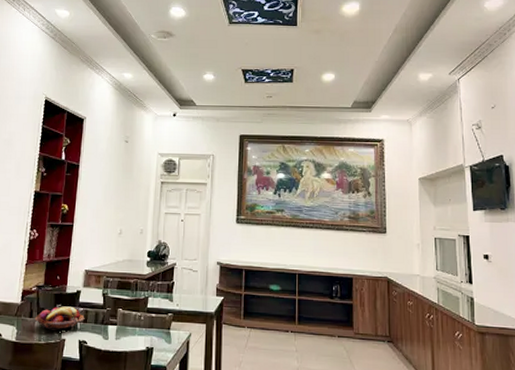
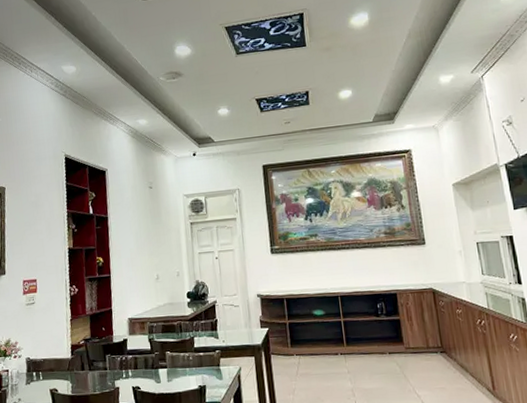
fruit basket: present [34,306,85,331] -> none [86,355,135,381]

